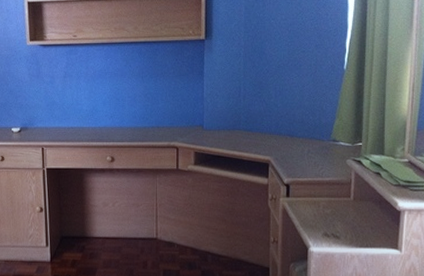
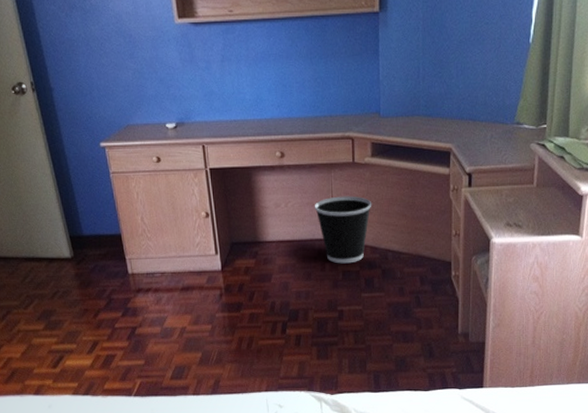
wastebasket: none [139,199,194,263] -> present [314,196,372,264]

